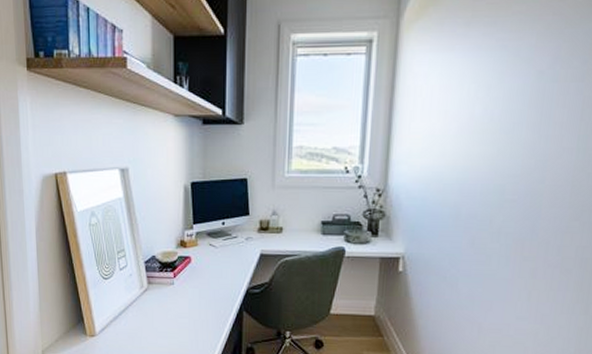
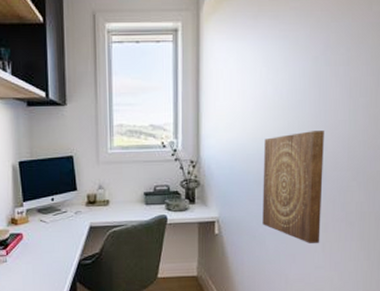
wall art: none [456,160,543,292] -> present [262,131,324,244]

